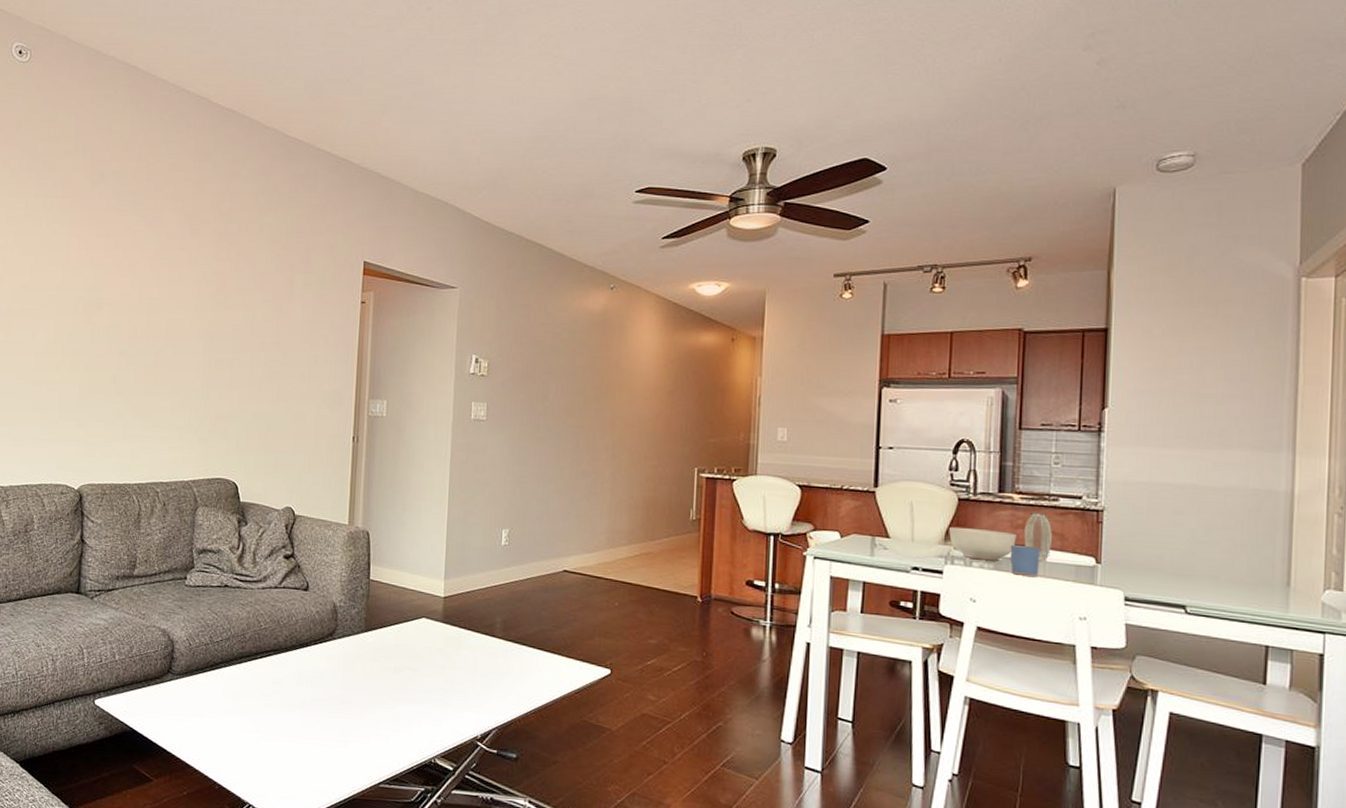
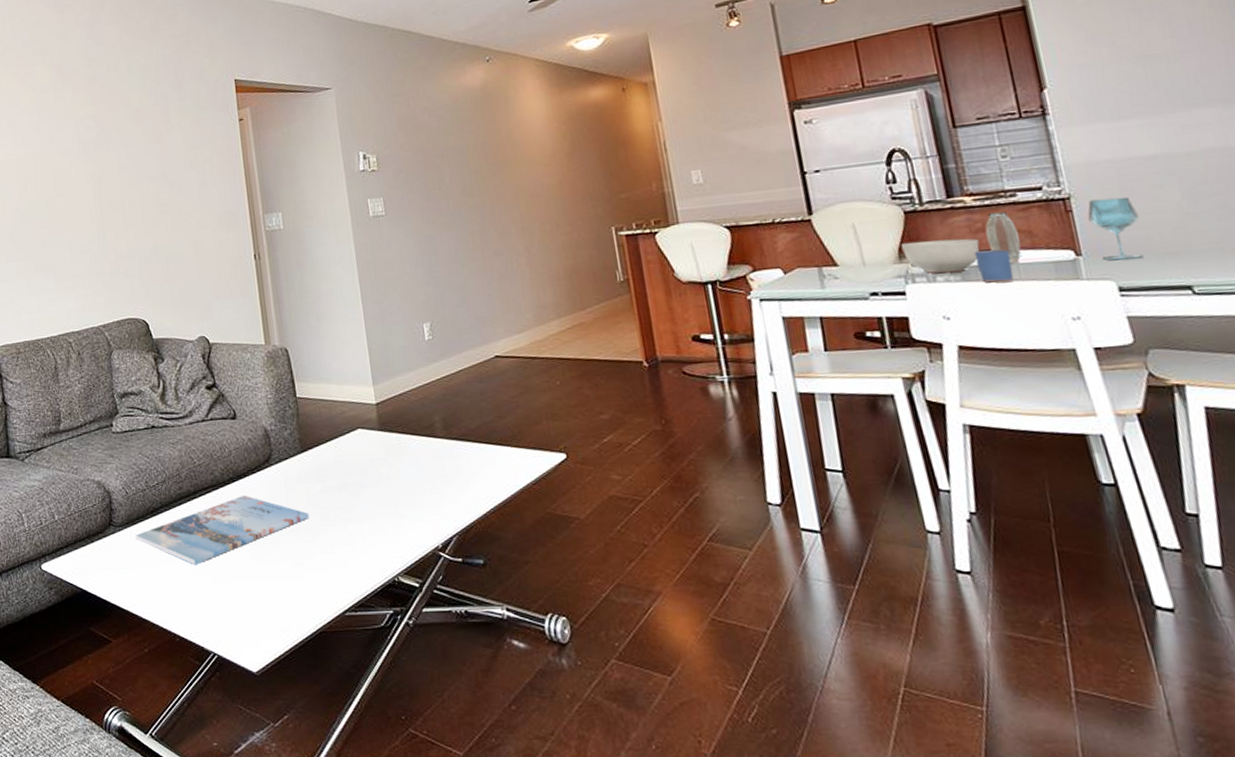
magazine: none [191,663,362,722] -> present [135,495,309,565]
wine glass: none [1115,516,1157,574] -> present [1087,197,1144,261]

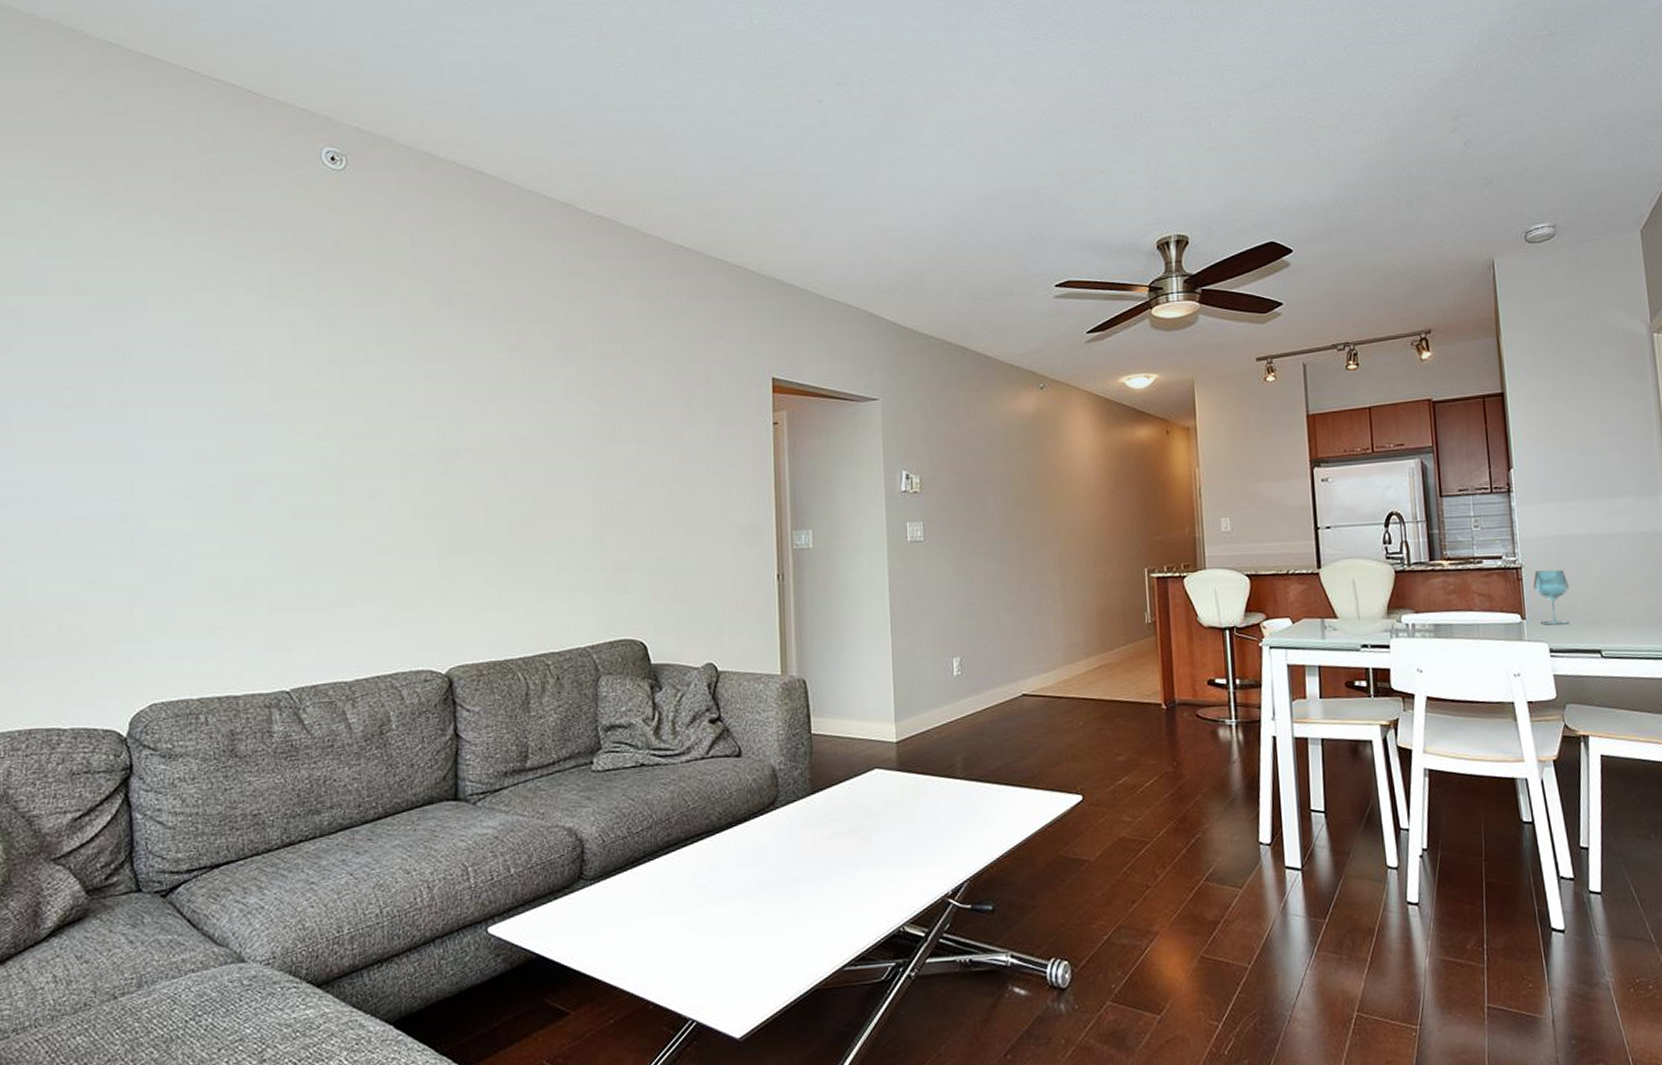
magazine: present [135,495,309,565] -> none [610,842,814,922]
bowl: present [901,238,980,274] -> none [1390,598,1451,630]
mug: present [974,249,1013,283] -> none [1446,610,1474,640]
vase: present [984,211,1021,264] -> none [1456,576,1482,624]

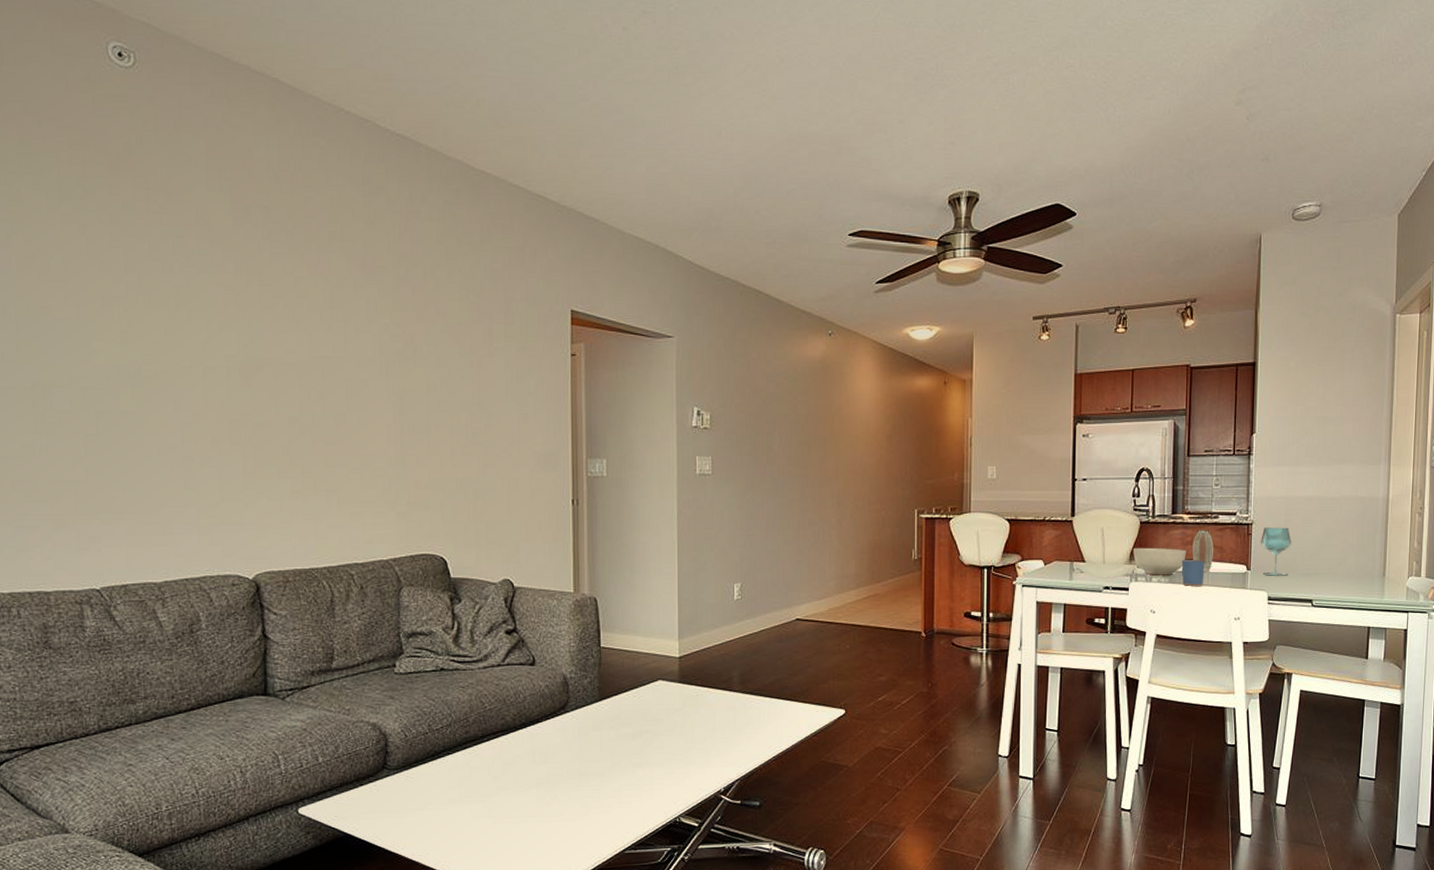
bowl: none [1390,598,1451,630] -> present [1133,547,1186,575]
mug: none [1446,610,1474,640] -> present [1181,560,1205,586]
vase: none [1456,576,1482,624] -> present [1192,529,1213,572]

